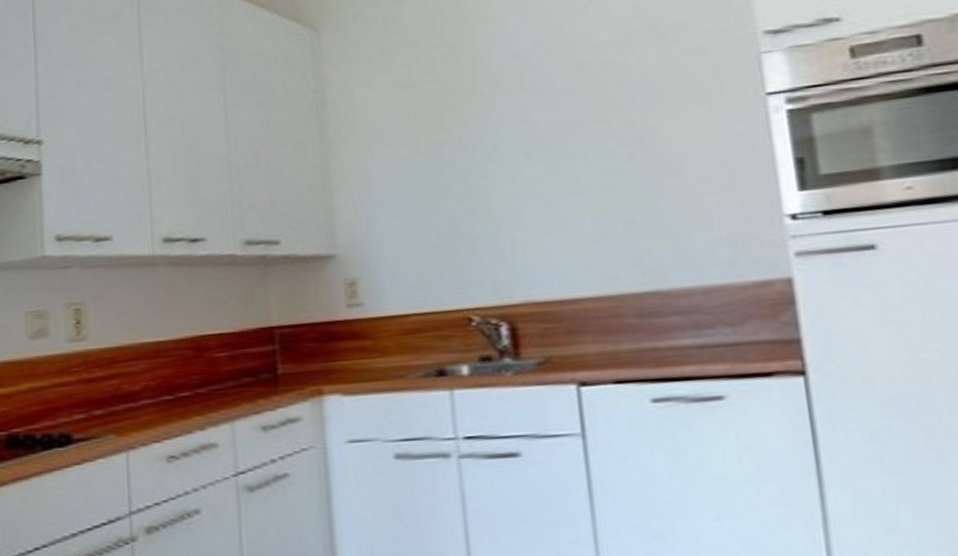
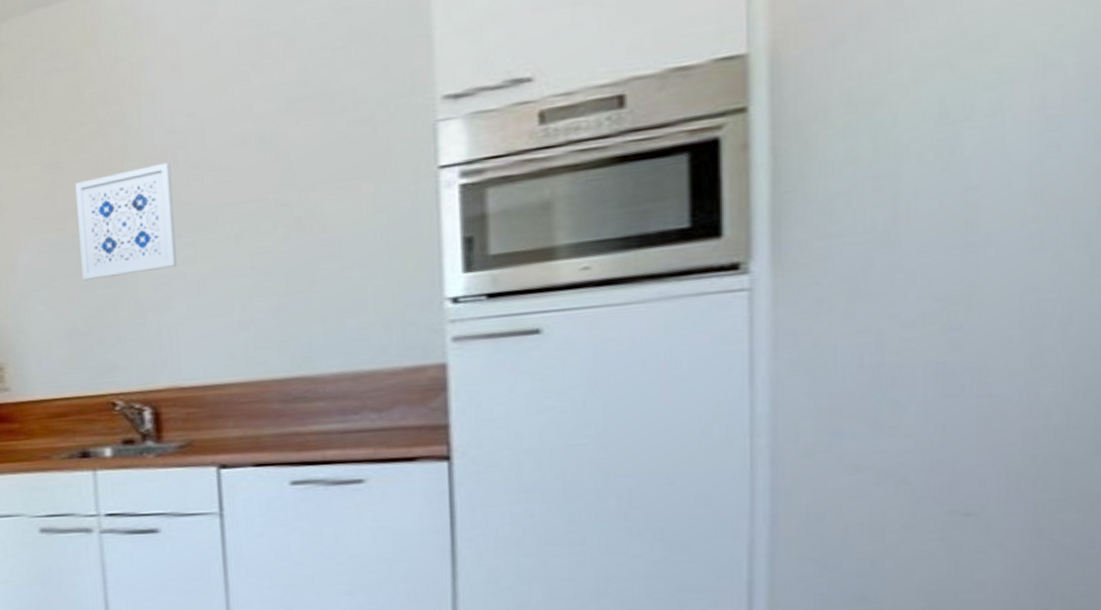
wall art: none [427,84,529,195] -> present [75,162,178,281]

